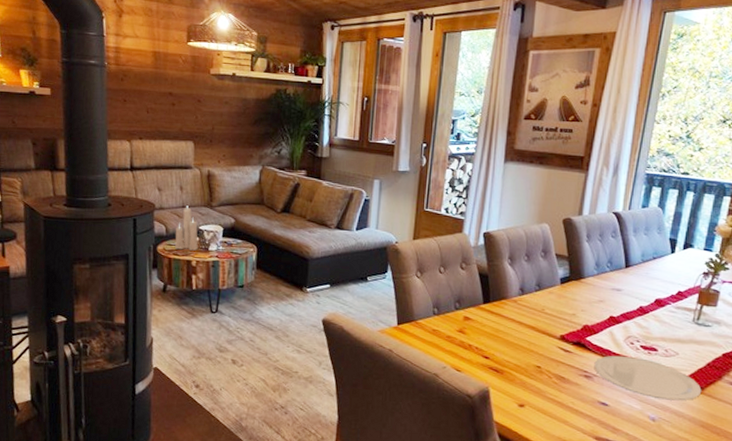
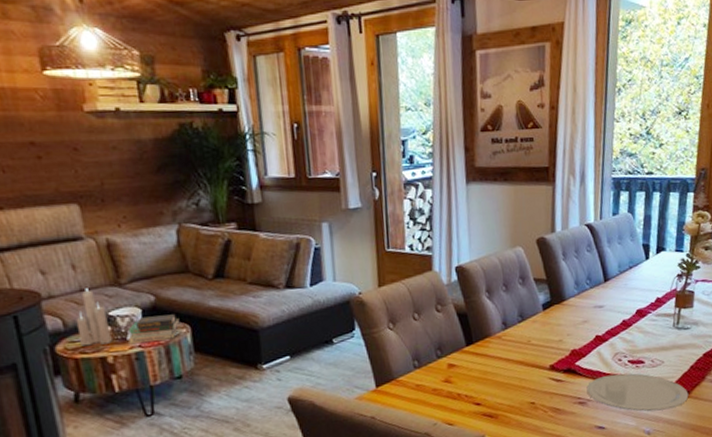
books: none [209,234,250,255] -> present [128,314,180,345]

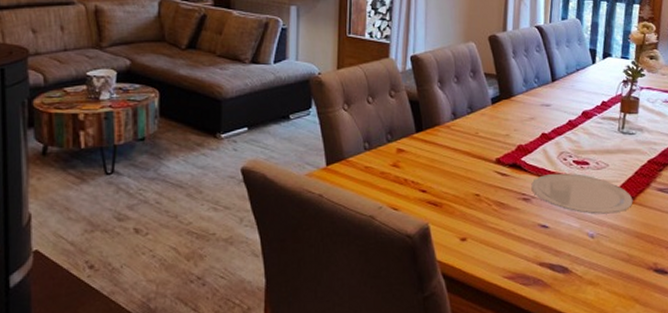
candle: present [76,288,114,347] -> none [56,48,87,102]
books: present [128,314,180,345] -> none [101,79,150,104]

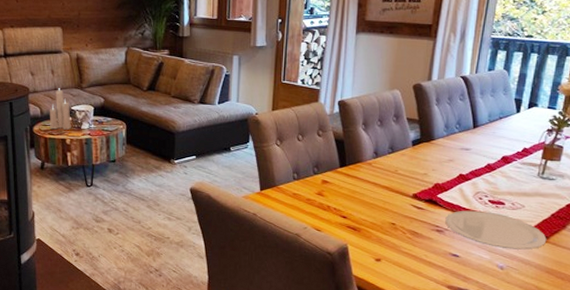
candle: none [56,48,87,102] -> present [49,88,72,130]

